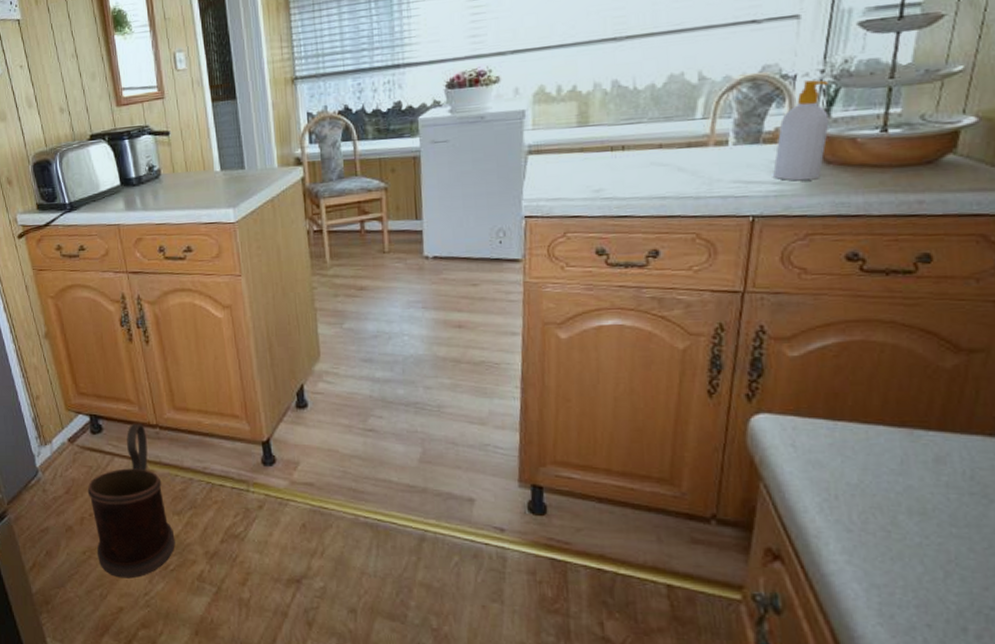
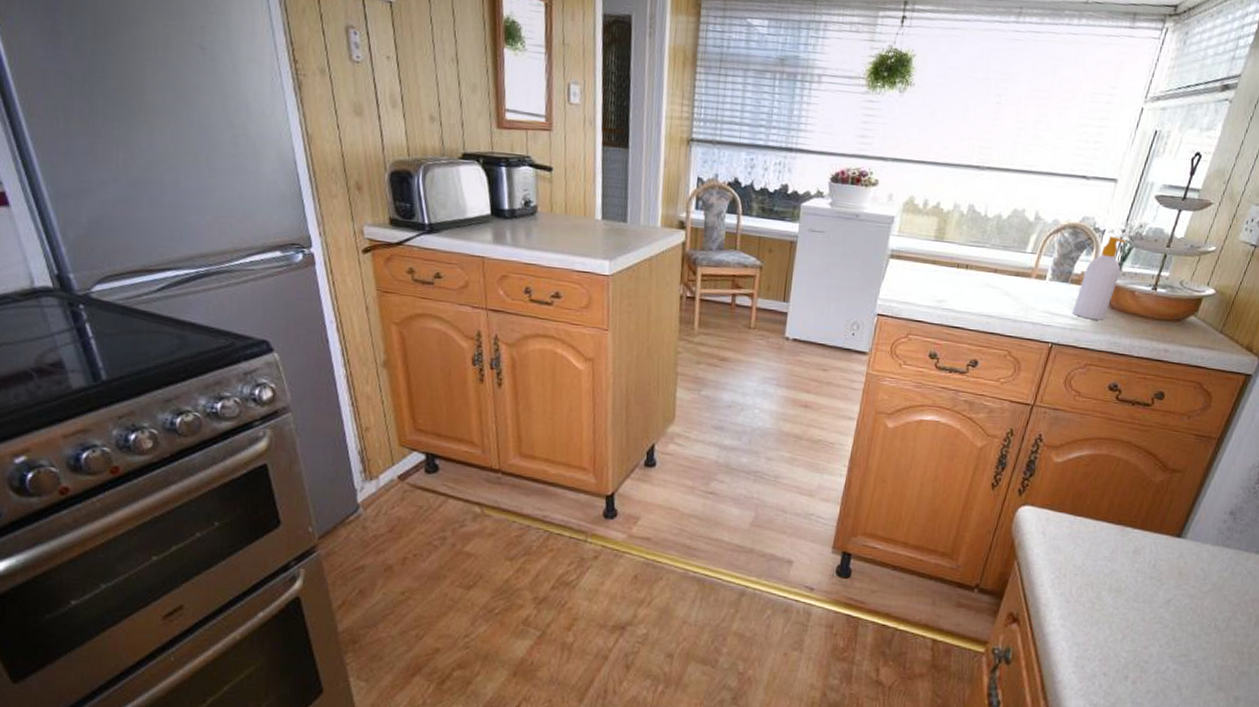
bucket: present [87,423,175,579] -> none [414,466,504,620]

